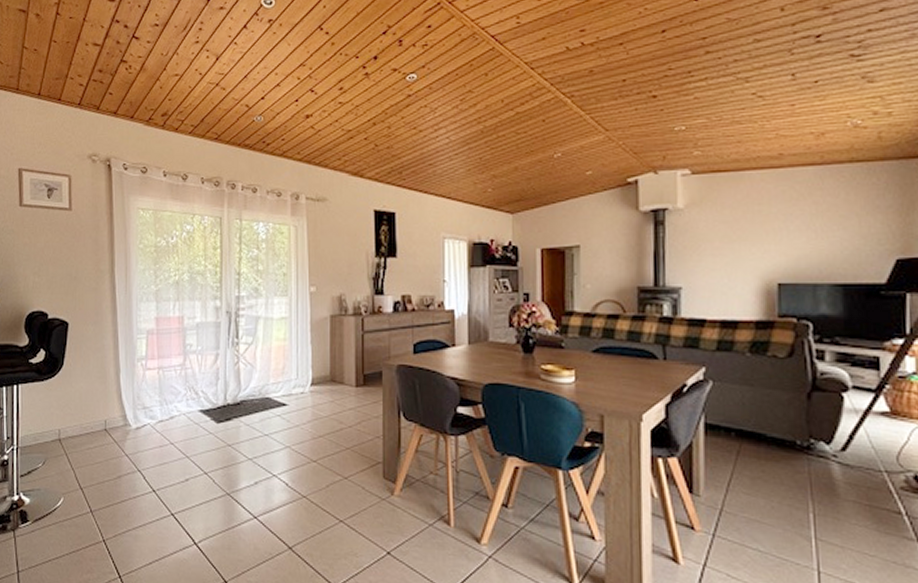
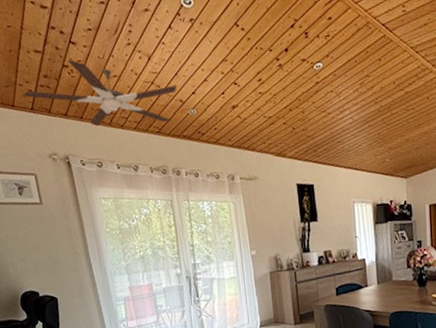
ceiling fan: none [71,54,245,129] -> present [22,59,177,126]

